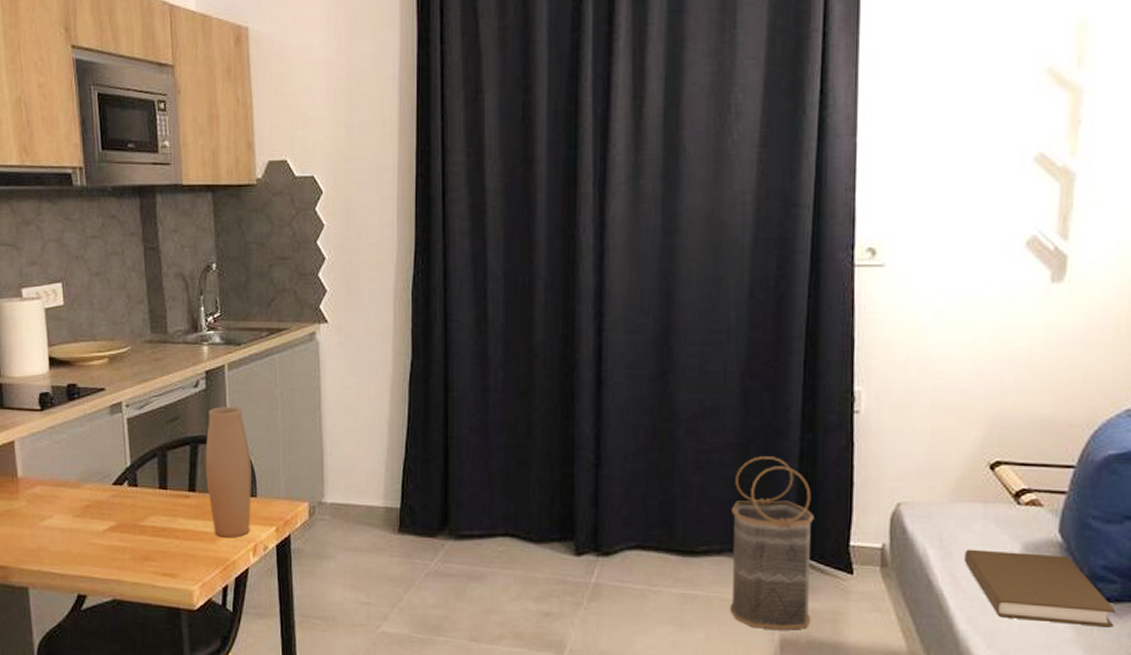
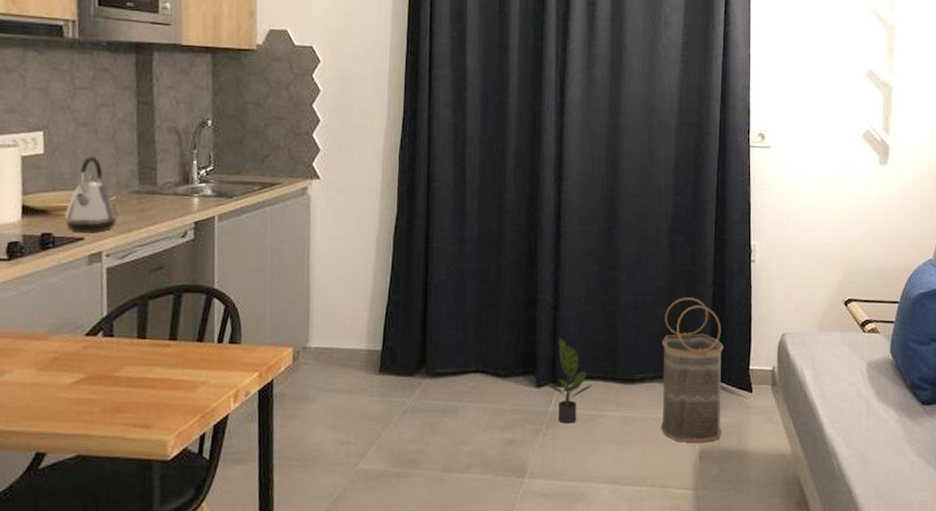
kettle: none [86,307,134,384] -> present [64,157,119,233]
vase: present [205,407,251,538] -> none [188,257,237,385]
potted plant: none [589,501,644,598] -> present [548,338,593,424]
book: present [965,549,1117,628] -> none [829,368,929,425]

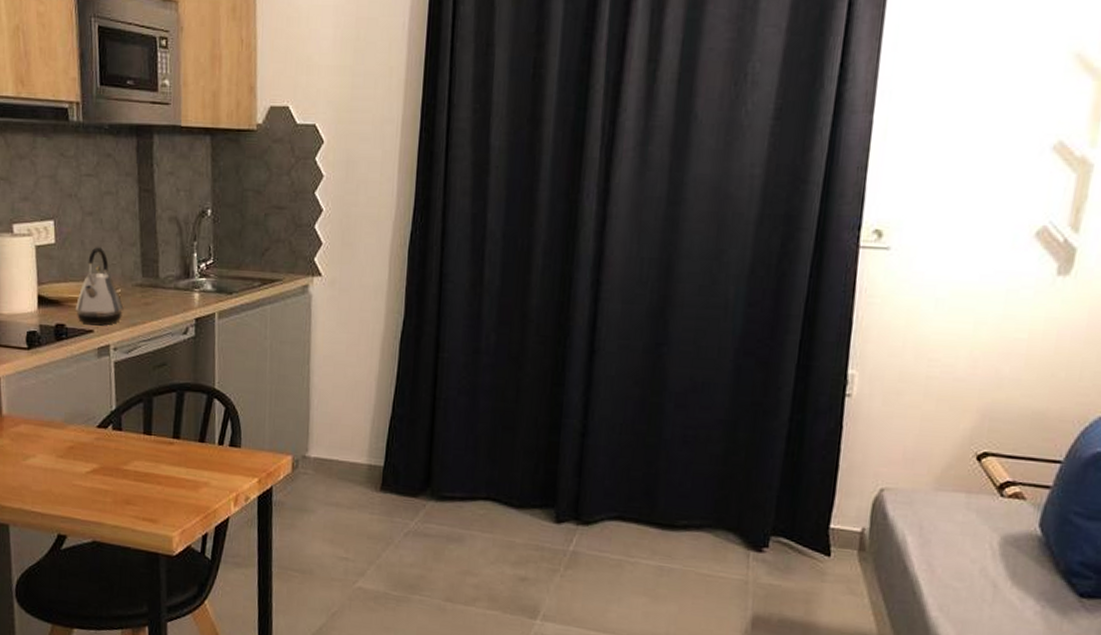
potted plant: present [548,338,593,424] -> none [569,470,623,567]
basket: present [660,298,724,444] -> none [704,434,797,608]

